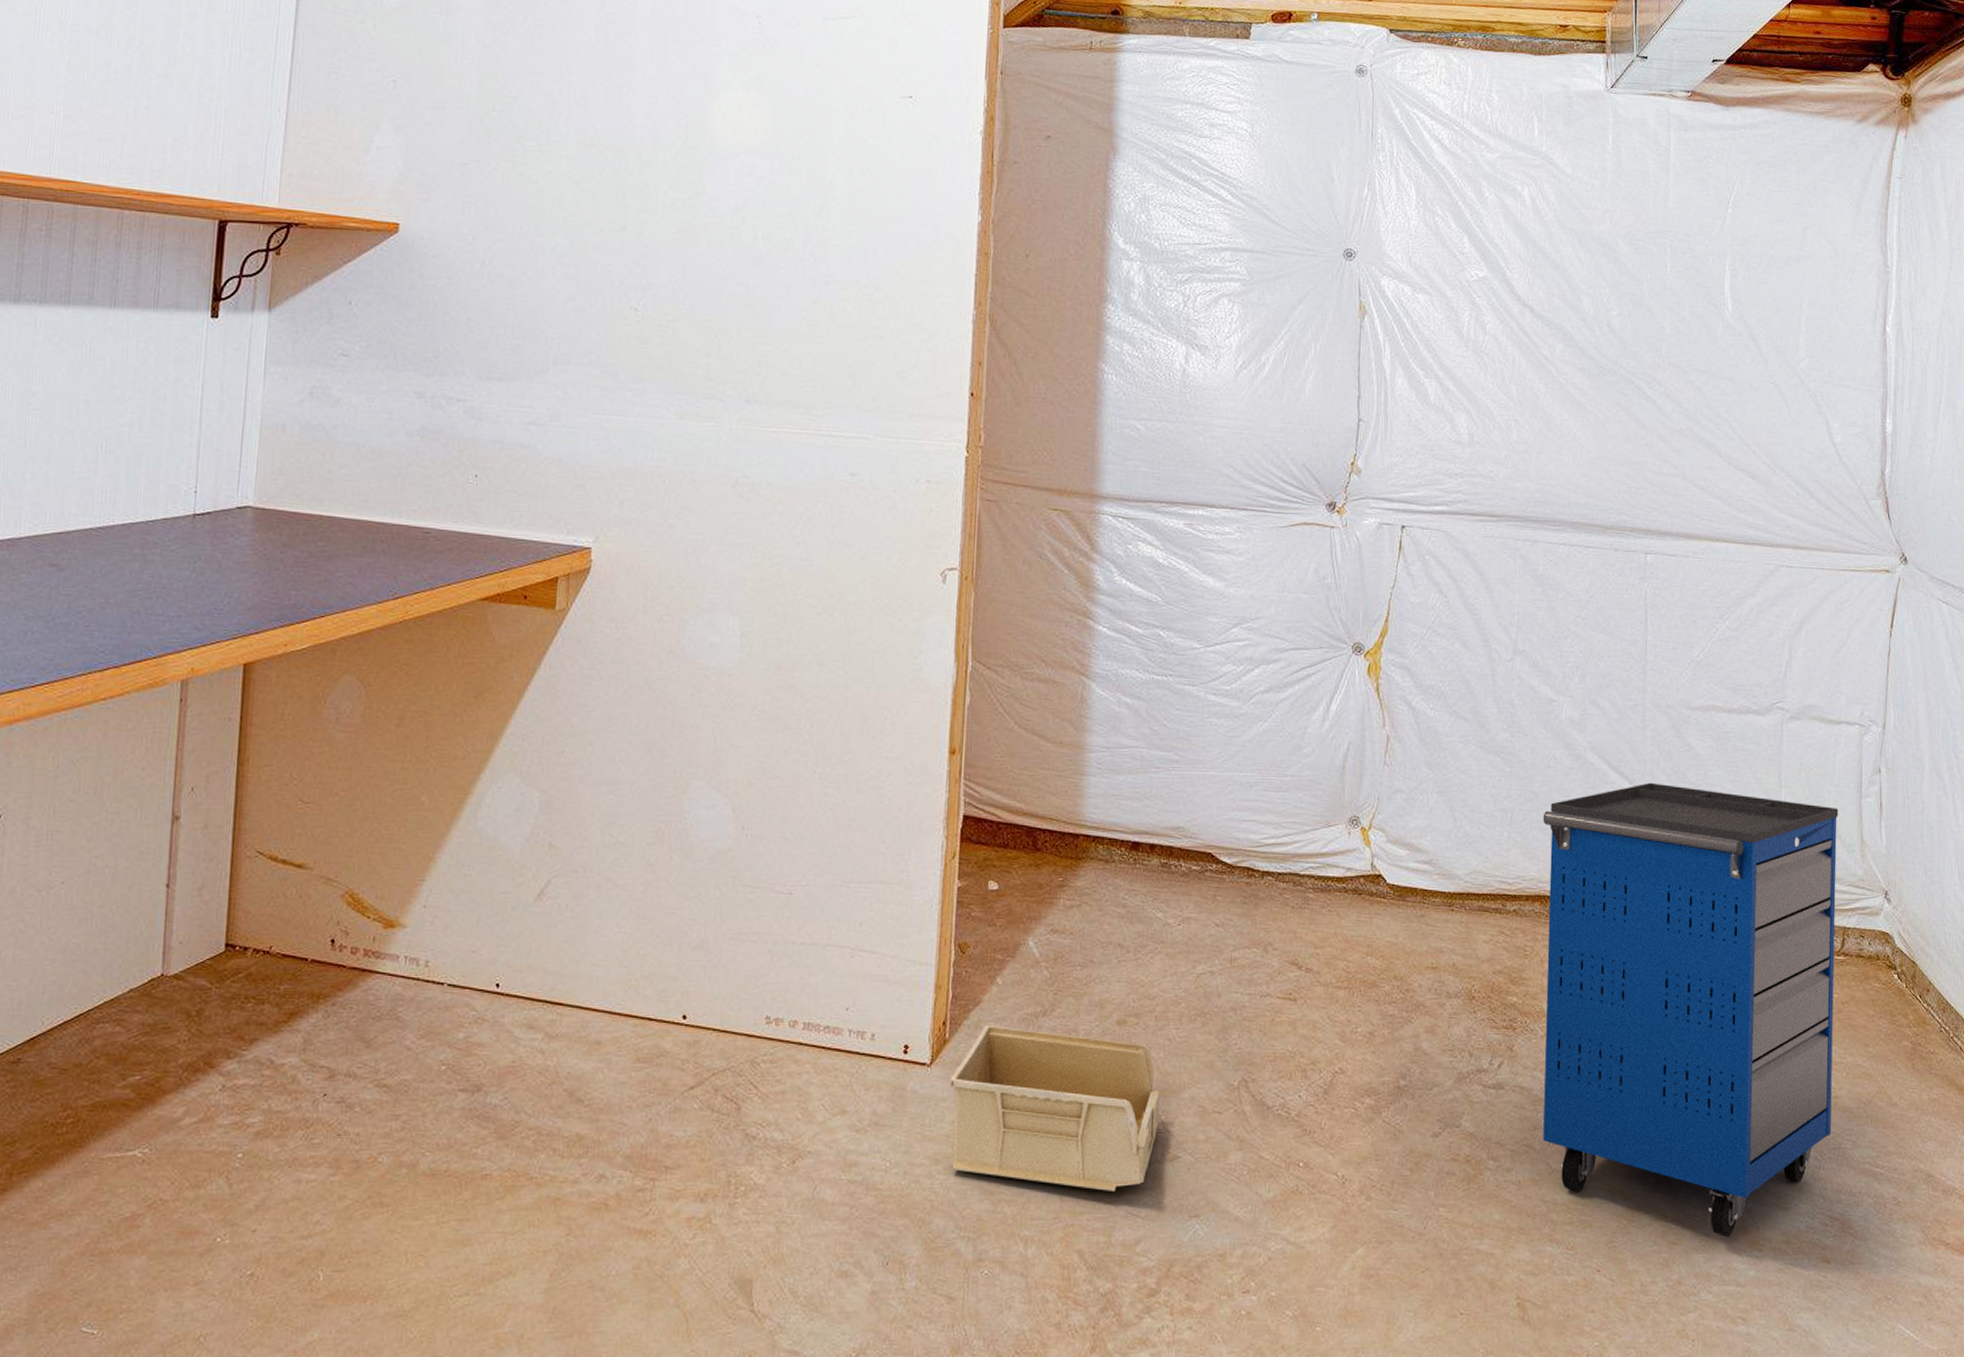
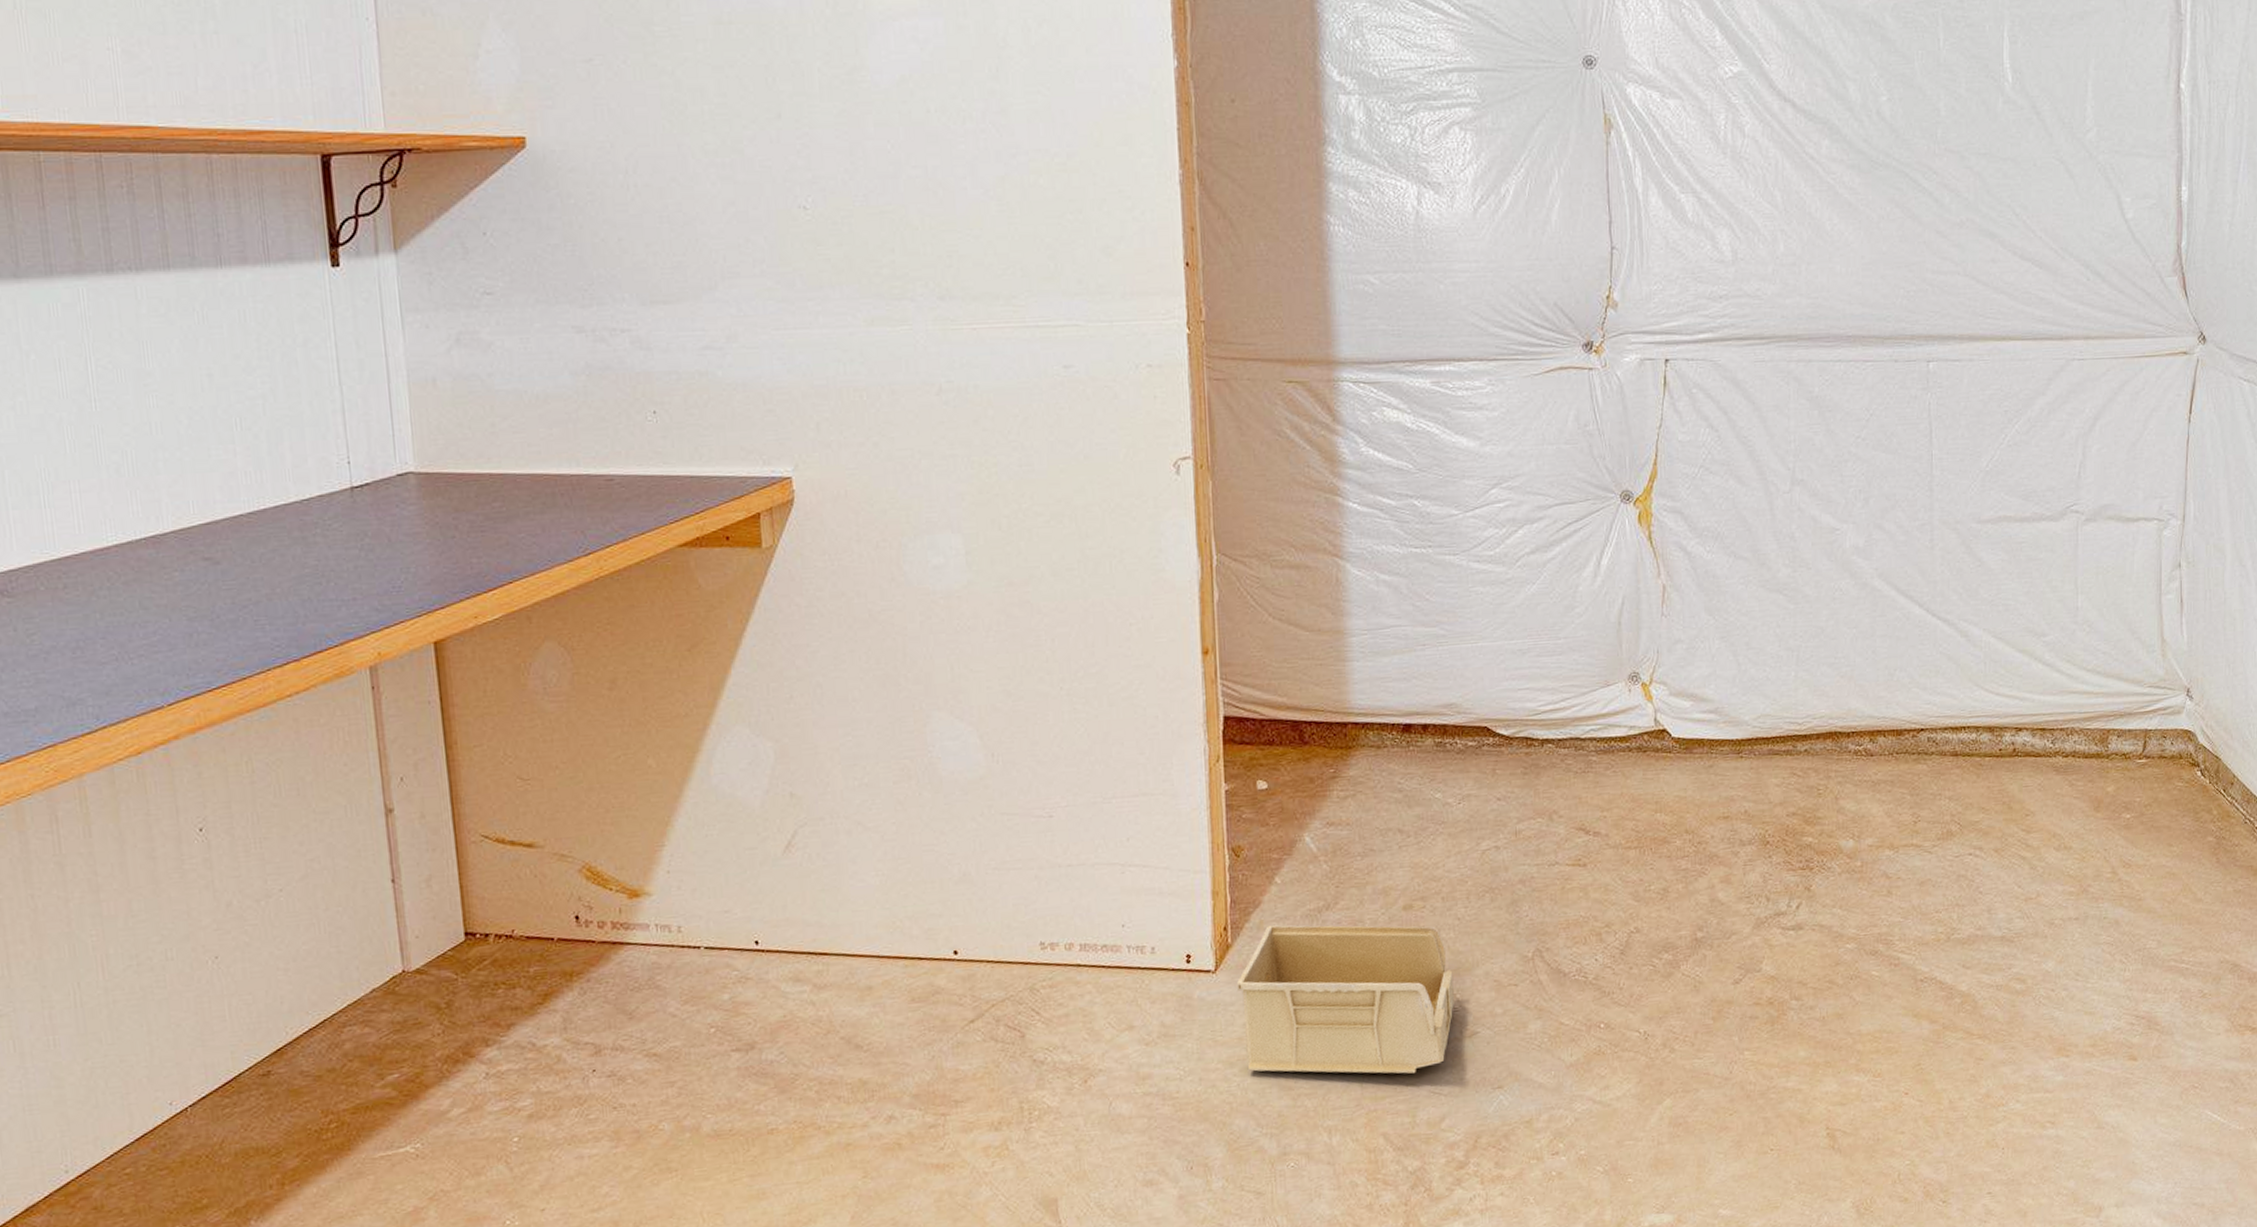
cabinet: present [1542,782,1839,1237] -> none [1830,603,2138,1047]

